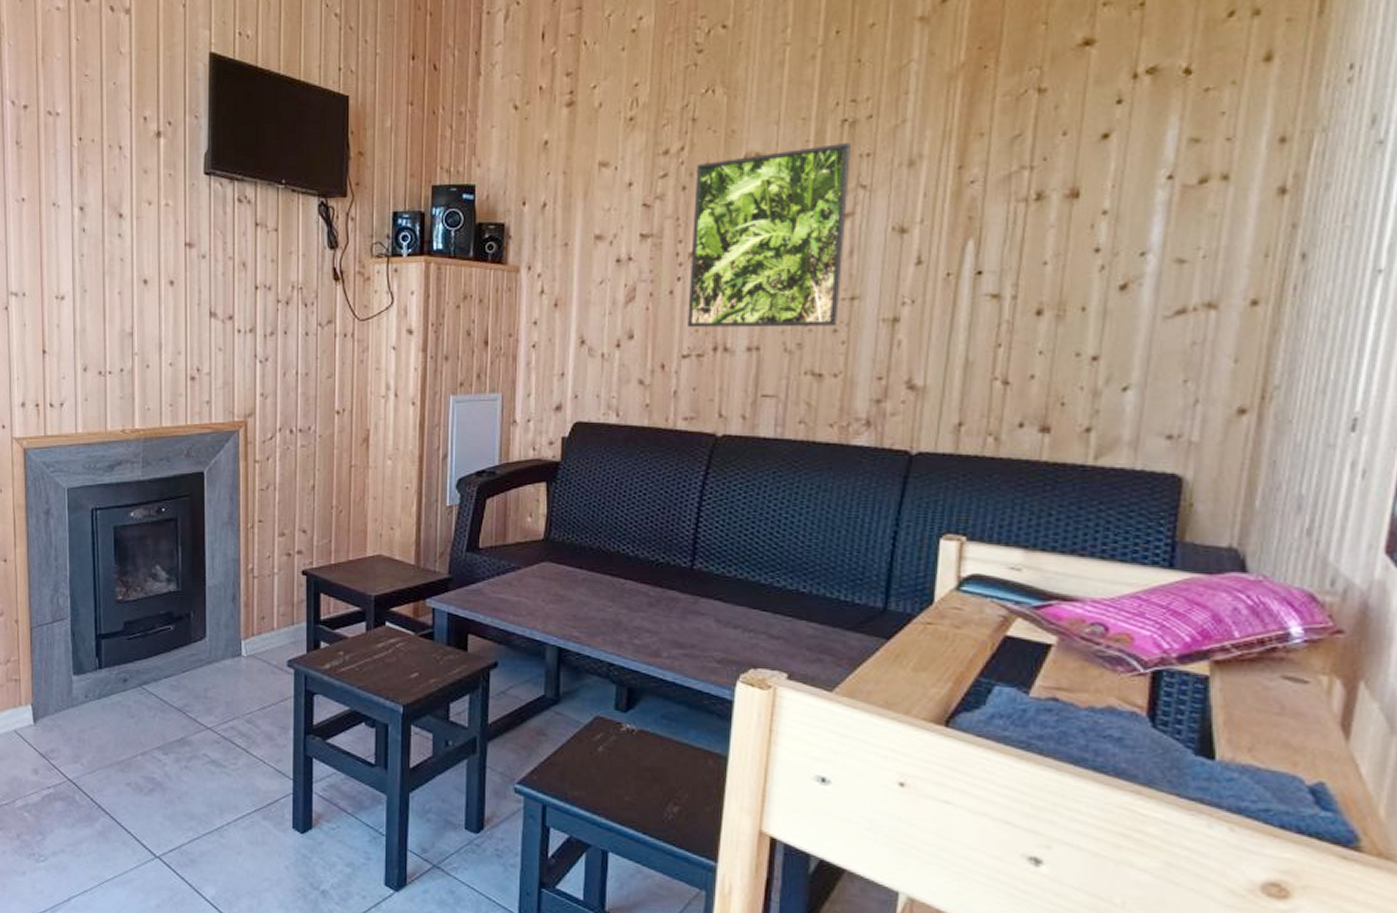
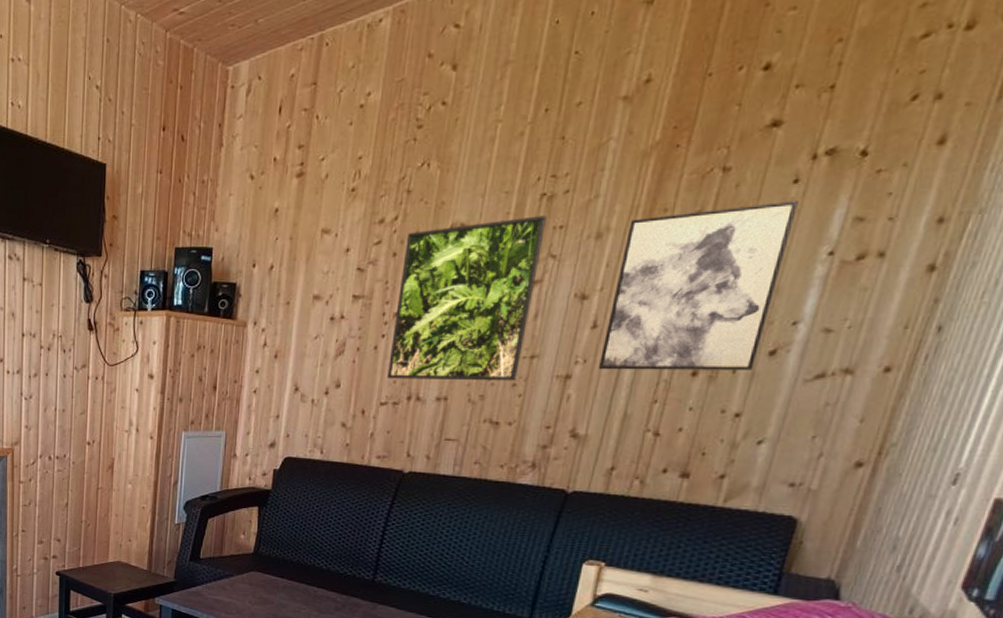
wall art: none [928,121,1125,311] -> present [597,200,799,370]

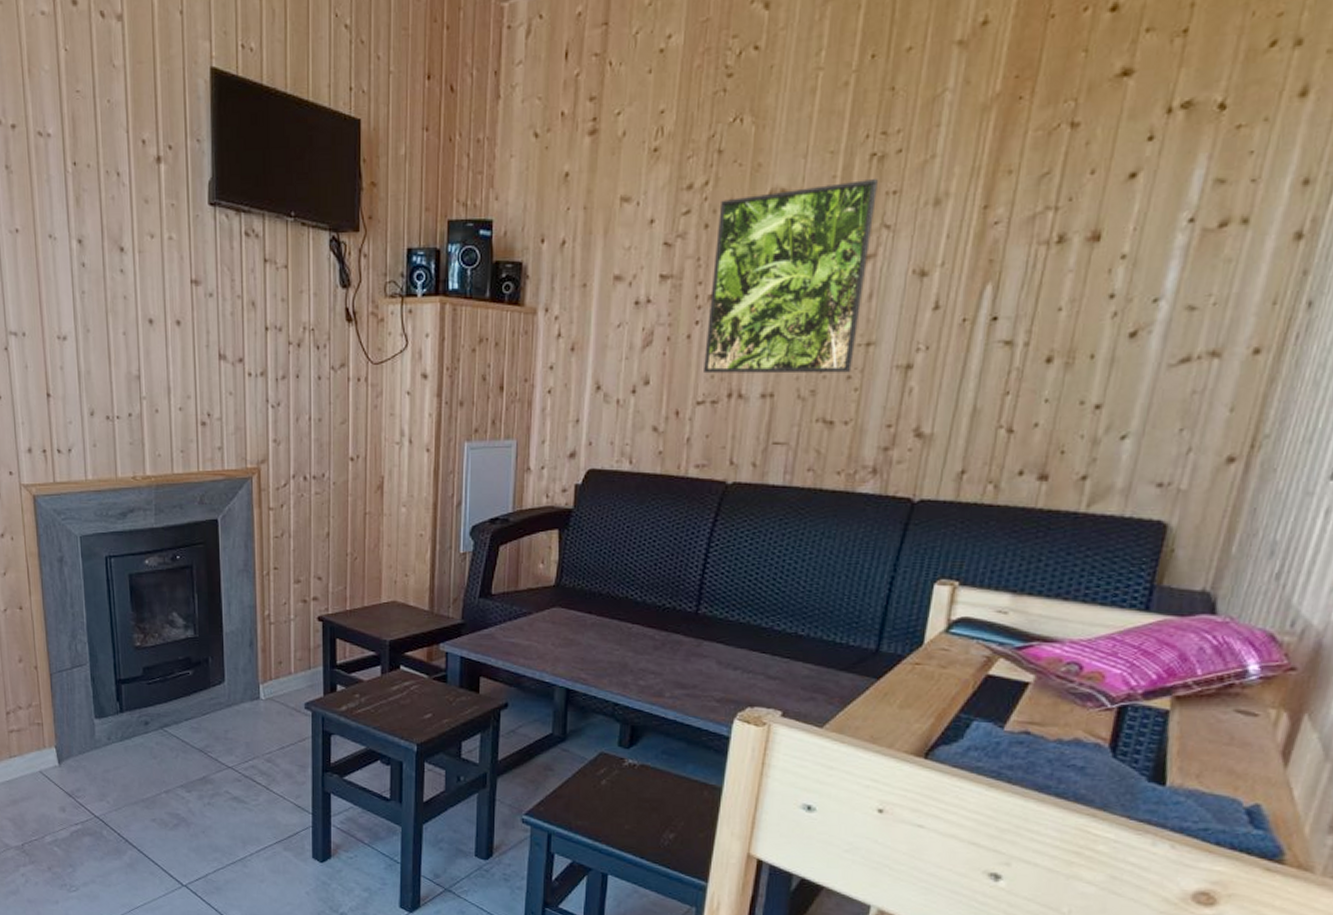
wall art: present [597,200,799,370] -> none [942,159,1154,358]

